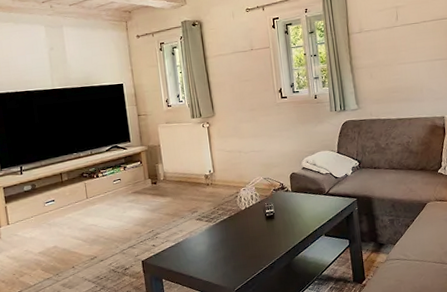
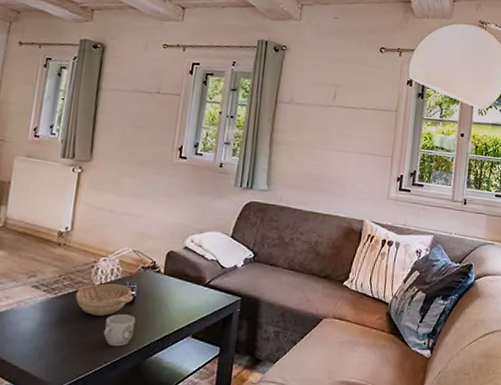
decorative bowl: none [230,205,273,233] -> present [76,283,133,316]
mug: none [256,227,280,253] -> present [103,314,136,347]

